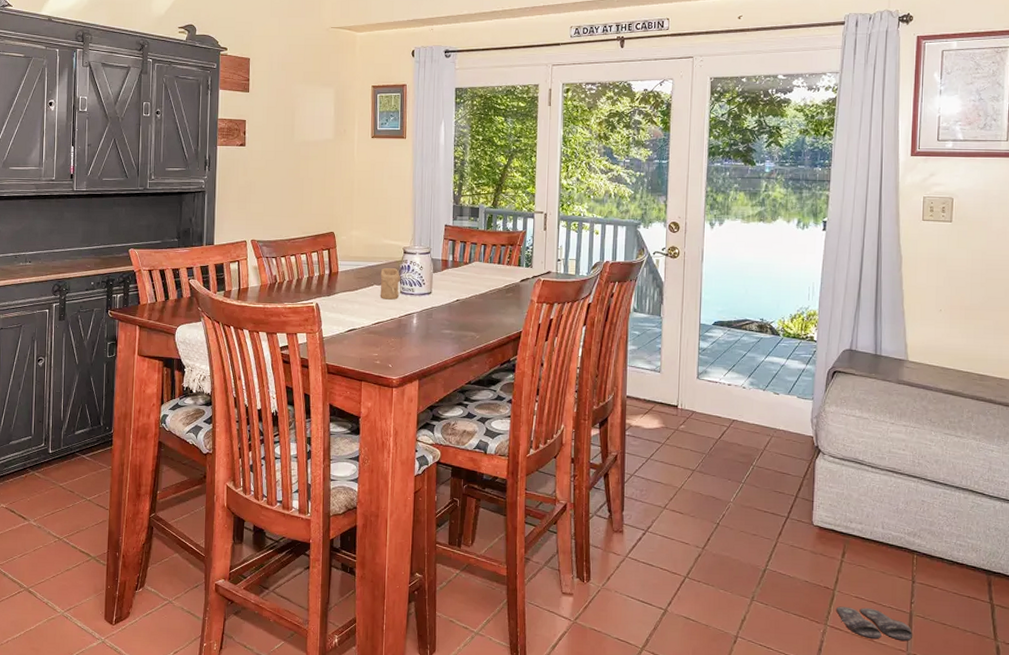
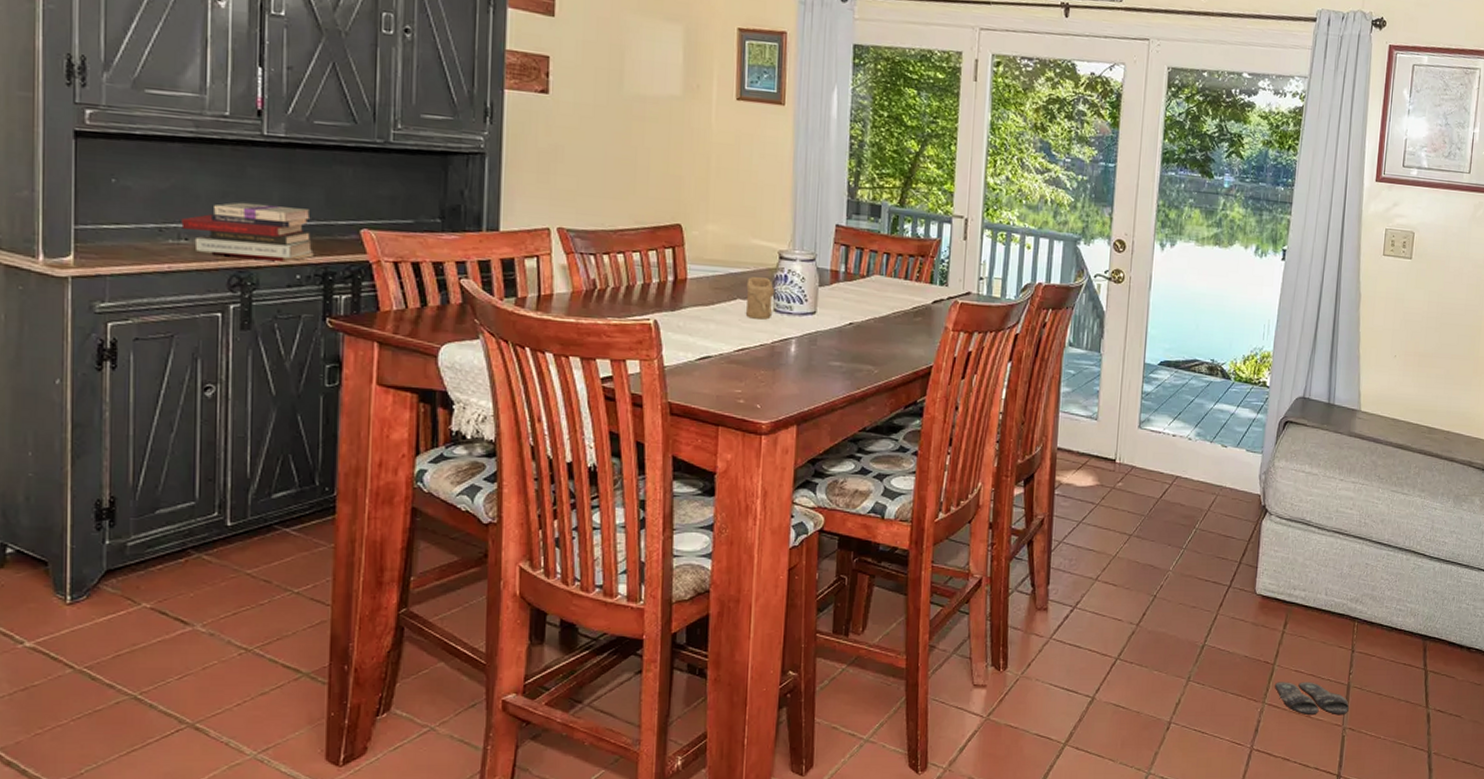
books: none [27,235,101,274] -> present [181,202,314,263]

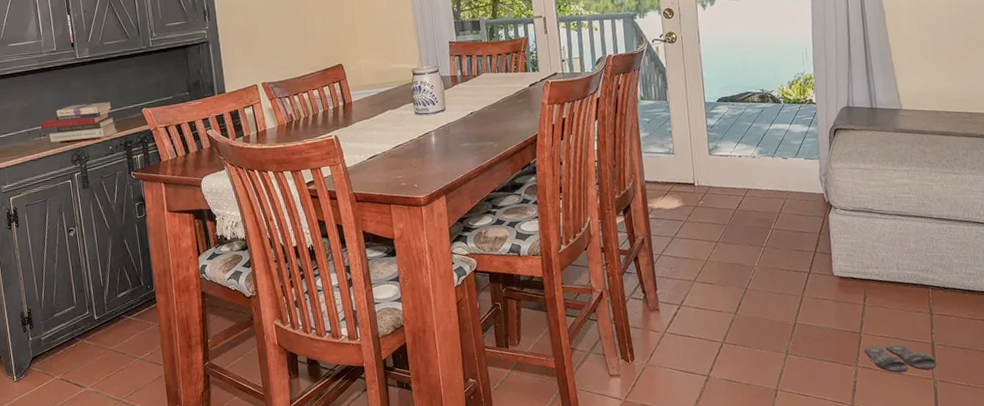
candle: present [746,277,774,321] -> none [393,91,415,123]

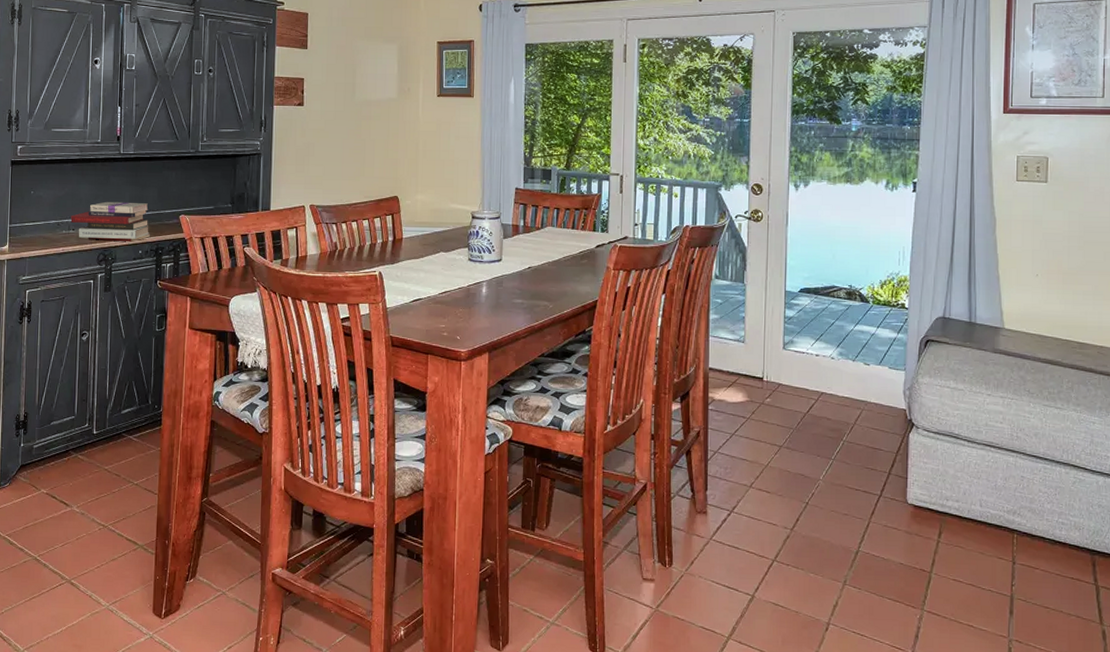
slippers: present [864,344,936,373] -> none [933,590,1014,626]

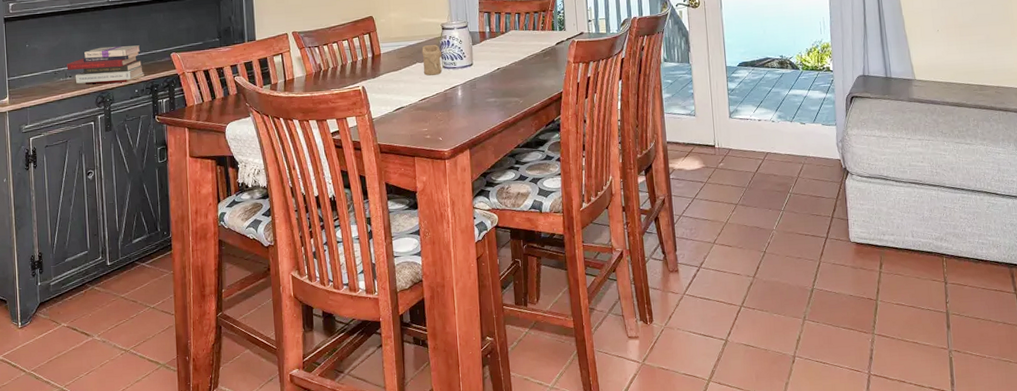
candle: none [447,234,469,269] -> present [422,45,442,76]

